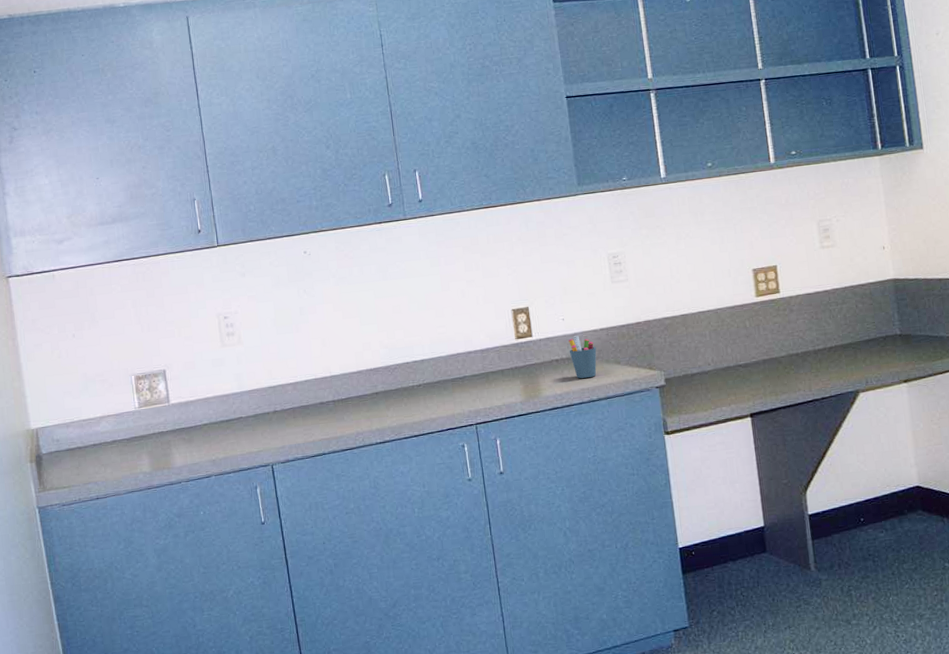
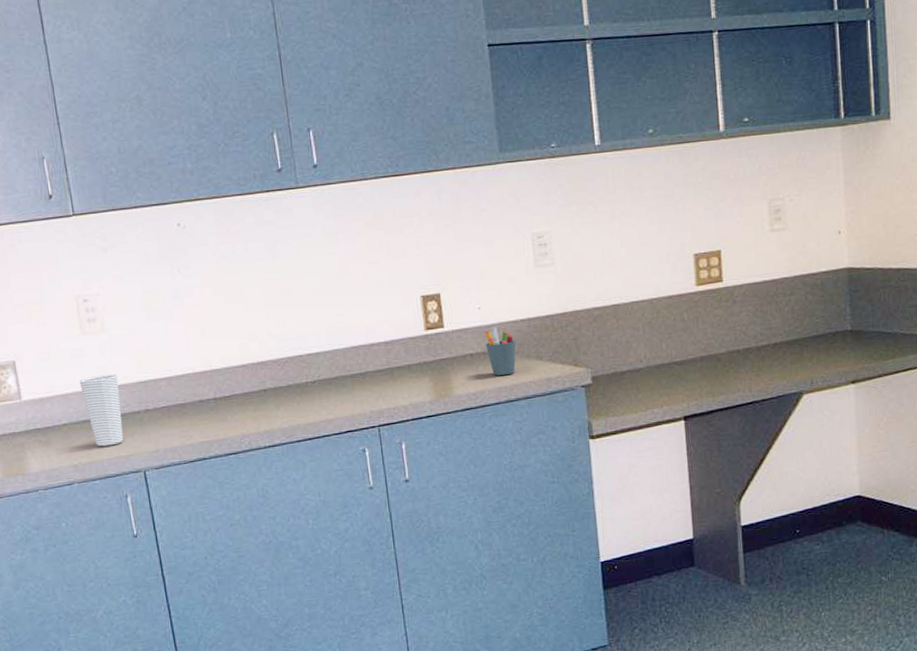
cup: none [218,380,255,444] -> present [79,374,124,447]

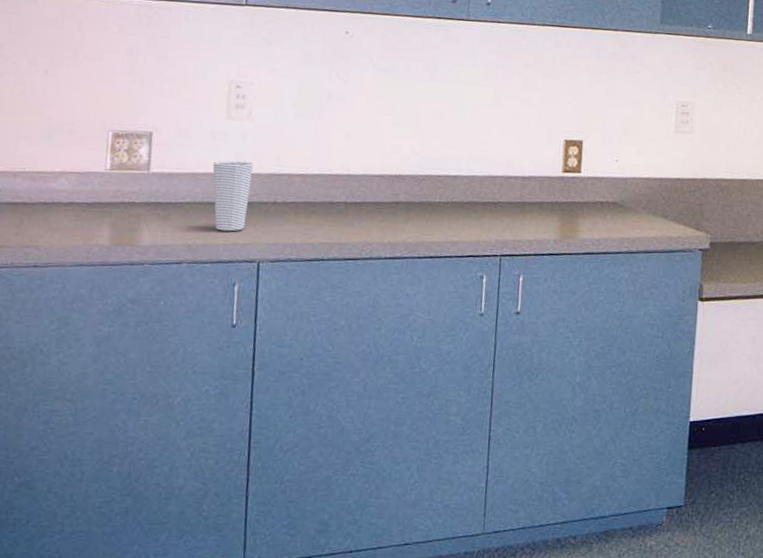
pen holder: present [484,327,516,376] -> none [616,180,646,227]

